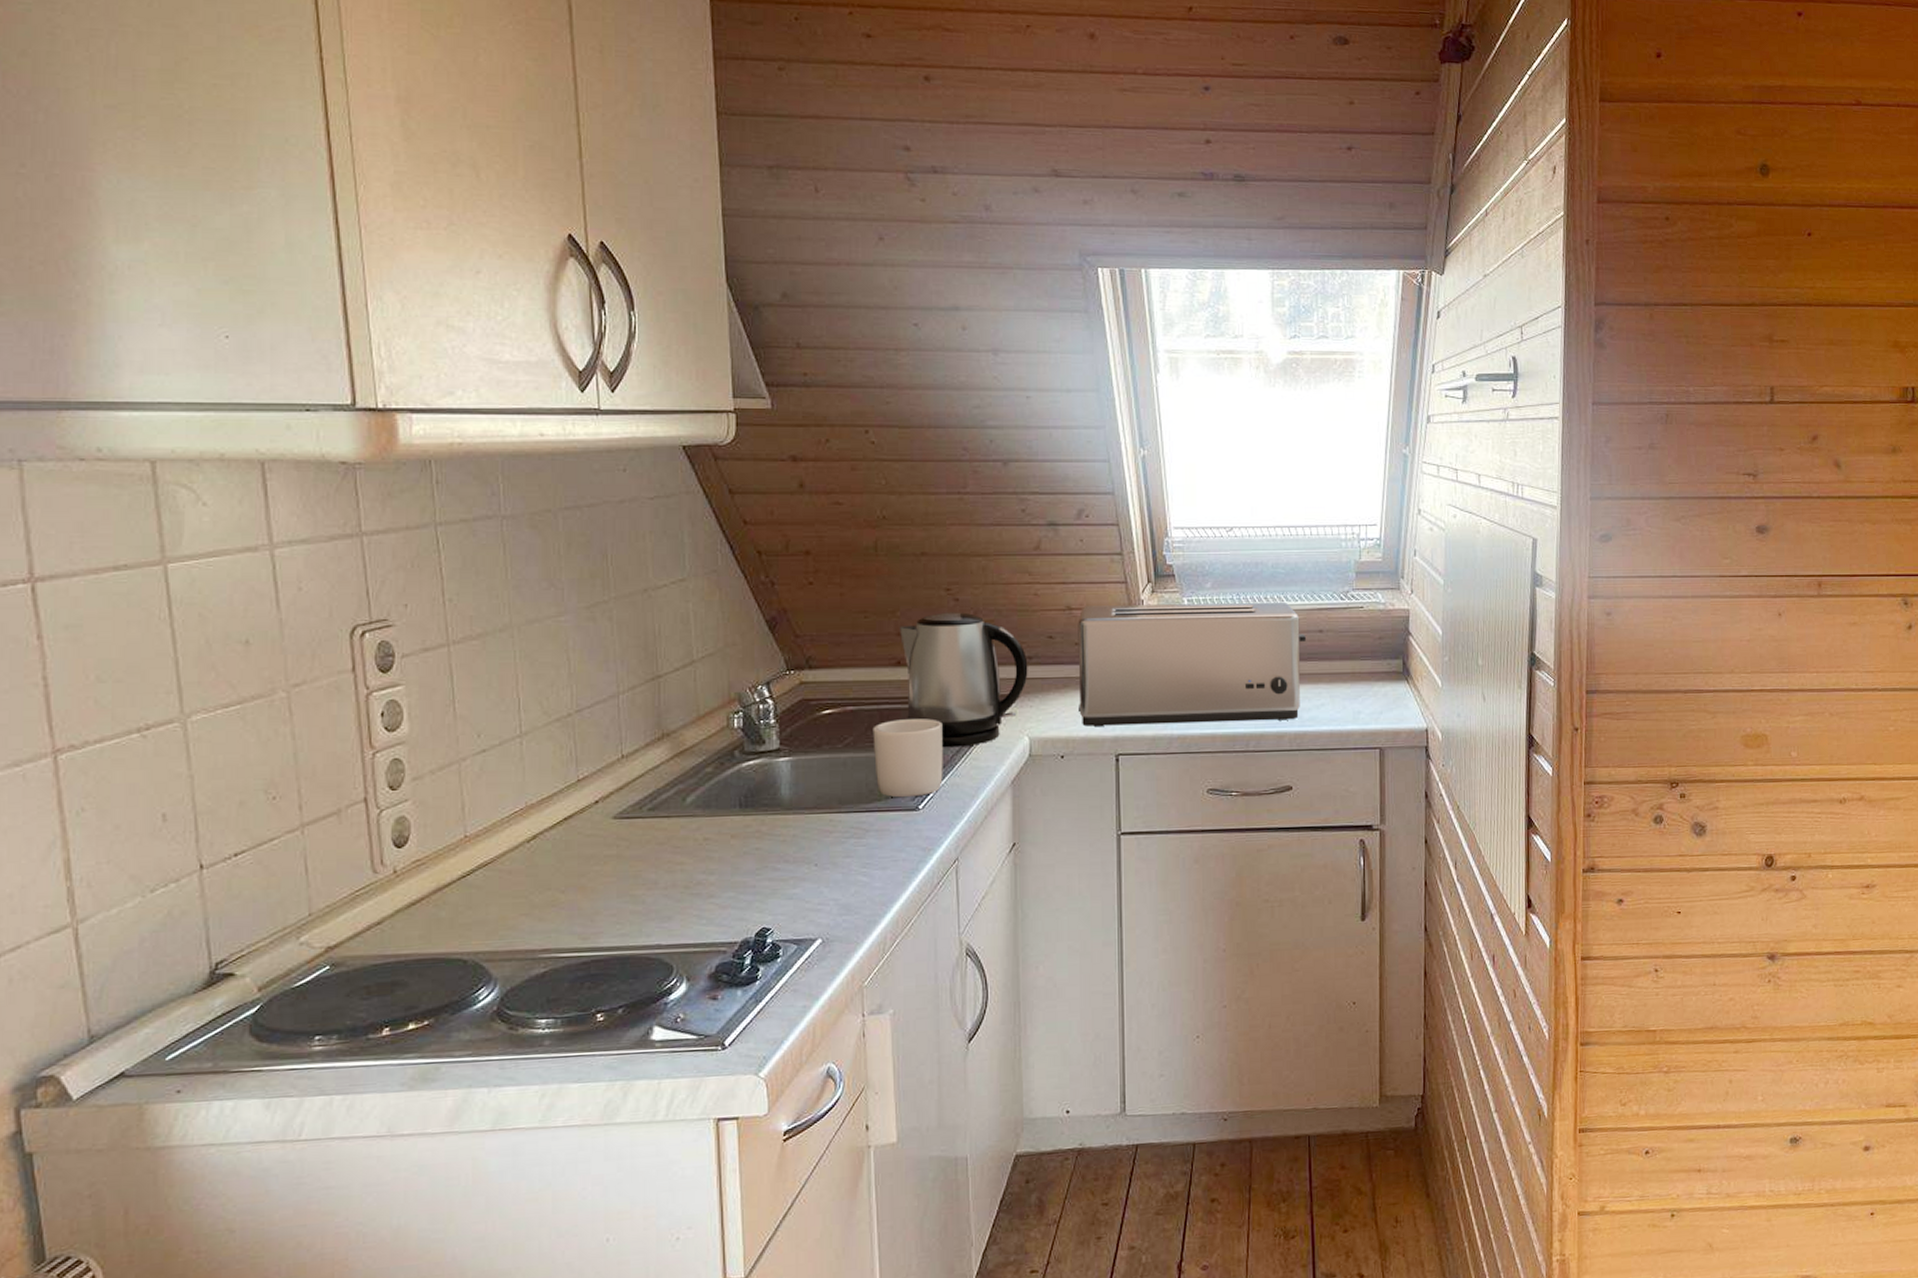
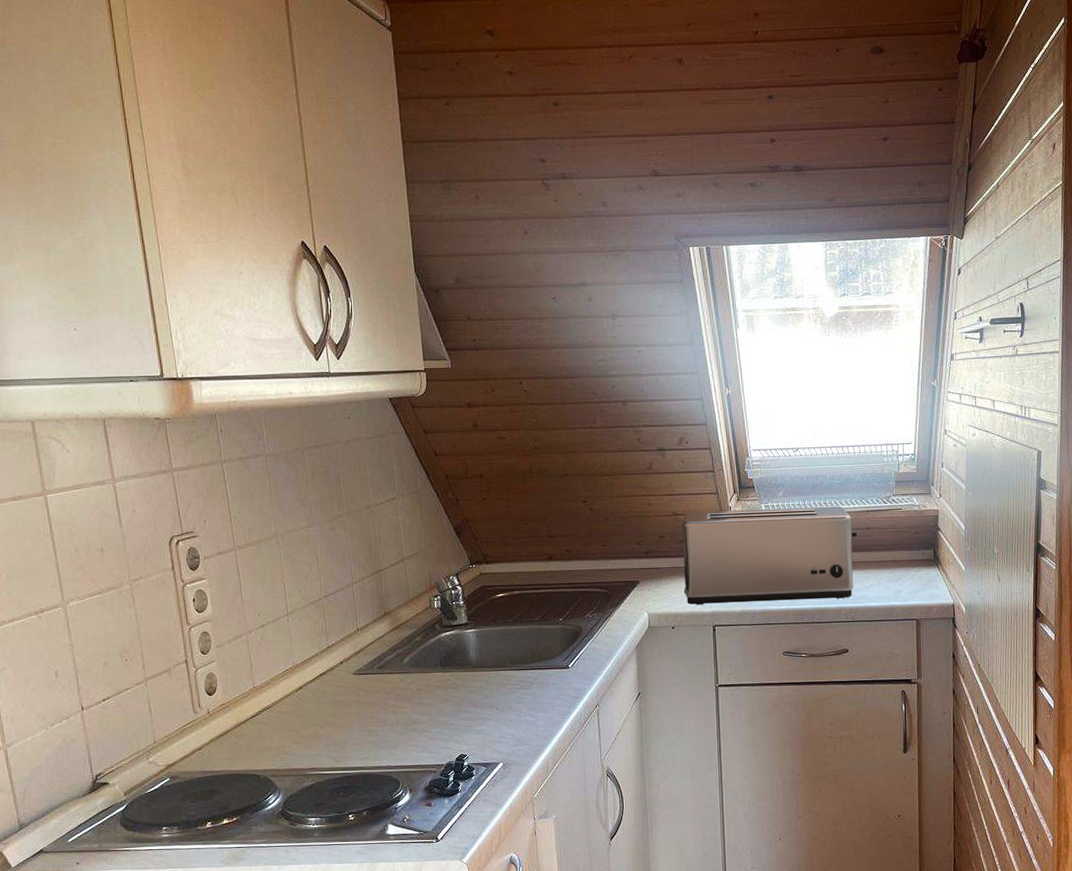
mug: present [872,718,943,798] -> none [533,599,586,659]
kettle: present [899,612,1028,748] -> none [549,518,646,622]

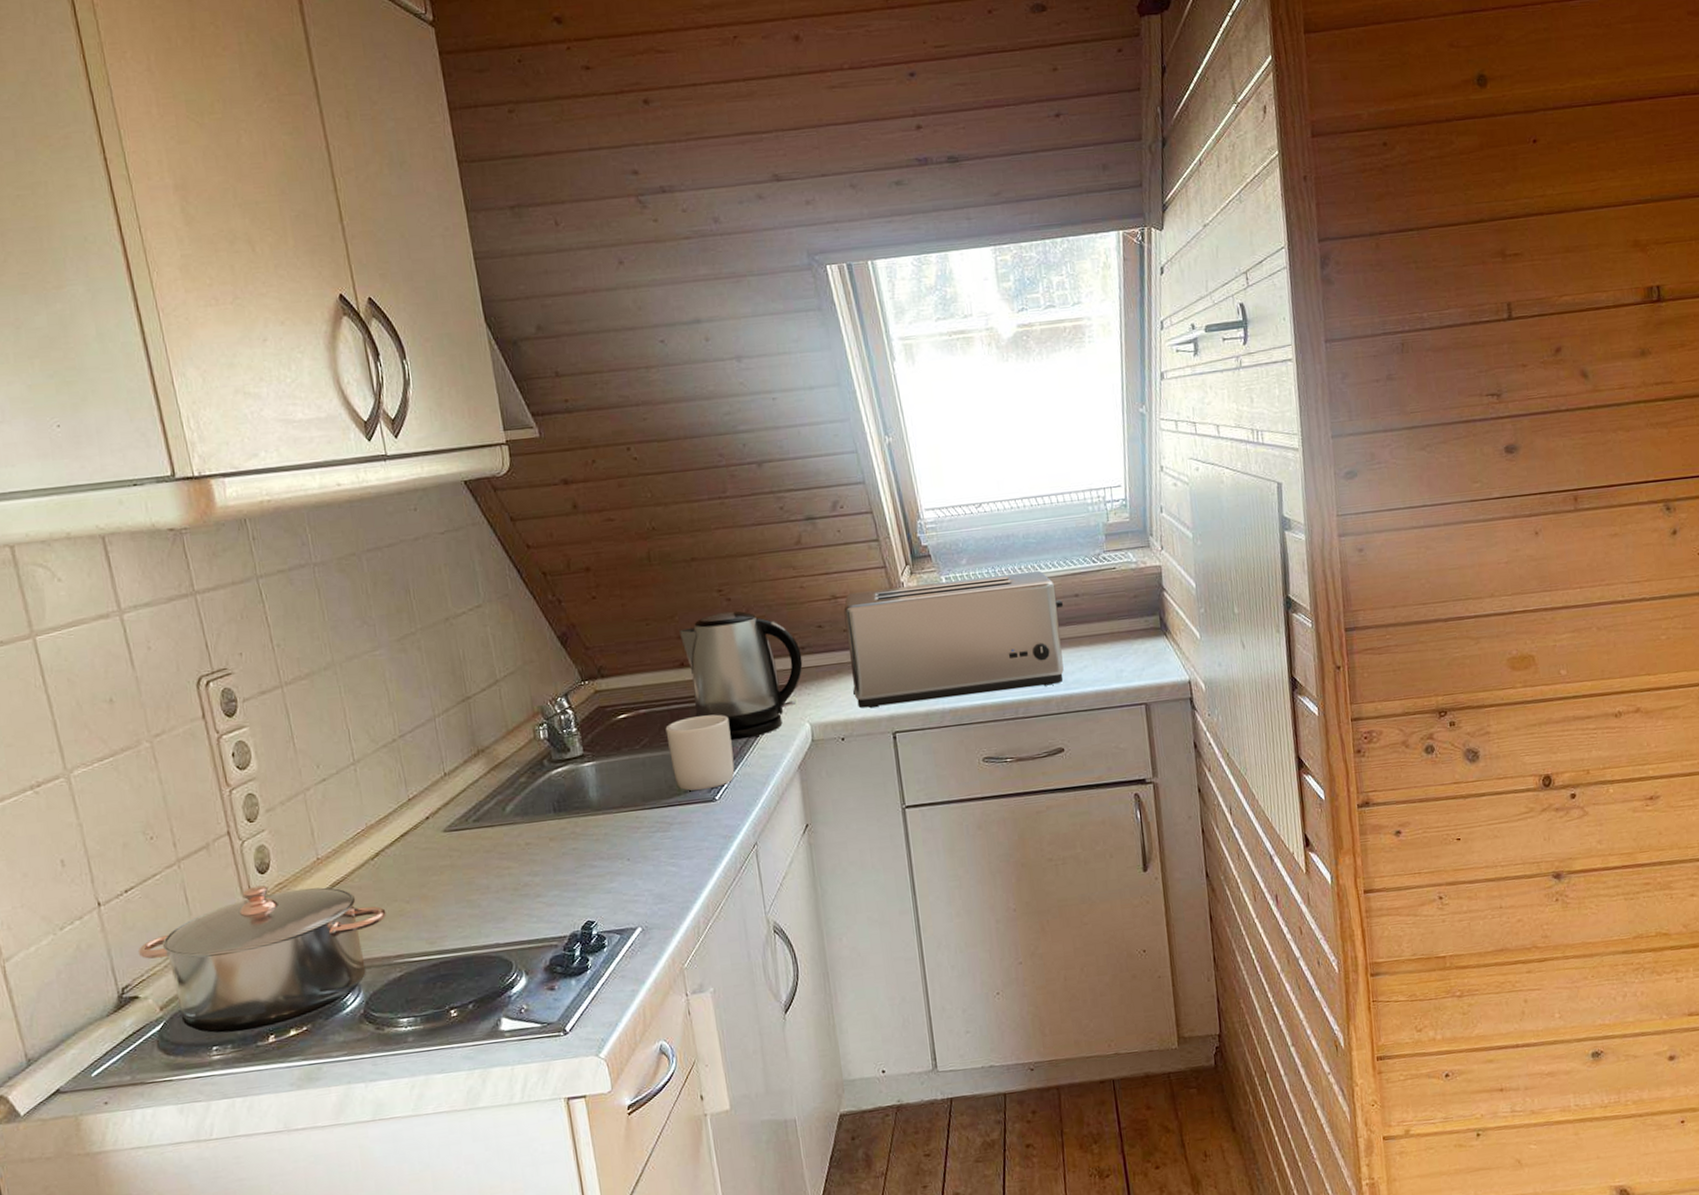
cooking pot: none [110,704,304,817] -> present [137,885,387,1033]
mug: none [533,599,586,659] -> present [665,714,735,791]
kettle: none [549,518,646,622] -> present [678,610,803,741]

